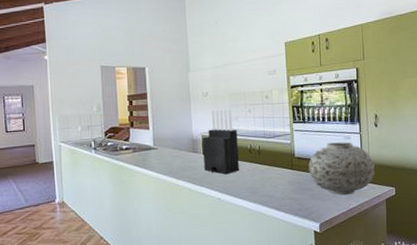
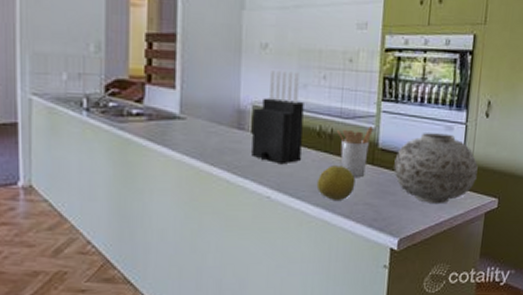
fruit: none [252,172,281,198] -> present [316,165,356,200]
utensil holder: none [262,142,290,179] -> present [336,126,373,177]

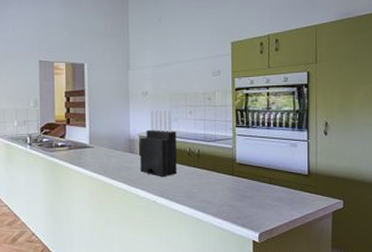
fruit: present [316,165,356,200] -> none [190,177,220,203]
utensil holder: present [336,126,373,177] -> none [202,147,231,185]
vase: present [394,133,478,205] -> none [250,149,322,206]

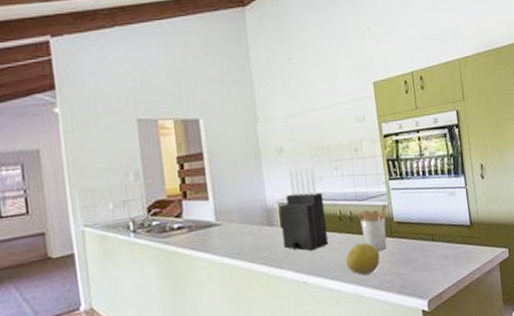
fruit: none [190,177,220,203] -> present [345,242,380,275]
utensil holder: none [202,147,231,185] -> present [354,203,387,251]

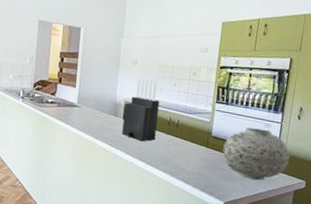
fruit: present [345,242,380,275] -> none [165,145,194,170]
utensil holder: present [354,203,387,251] -> none [181,120,209,155]
vase: none [410,198,485,264] -> present [222,127,290,181]

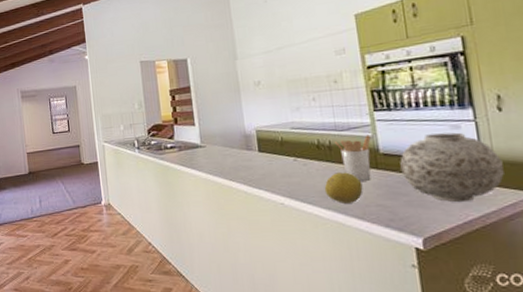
knife block: present [122,78,160,142] -> none [257,98,305,176]
fruit: none [165,145,194,170] -> present [324,172,363,203]
utensil holder: none [181,120,209,155] -> present [334,135,371,181]

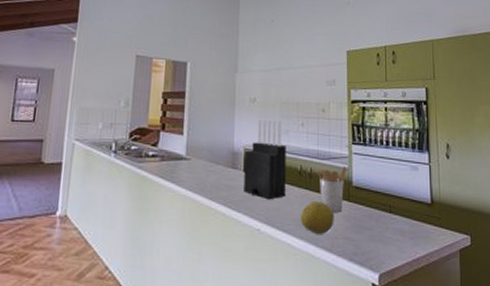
knife block: none [257,98,305,176] -> present [244,119,286,200]
vase: present [400,132,504,203] -> none [368,172,446,240]

